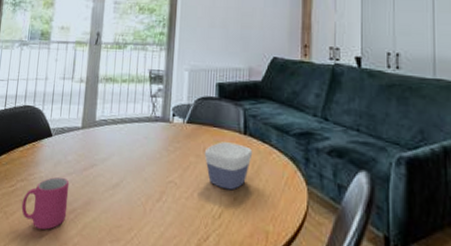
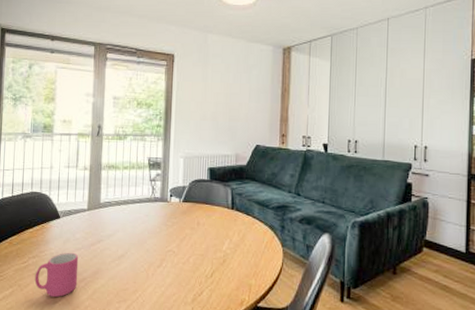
bowl: present [204,142,253,191] -> none [198,216,239,255]

